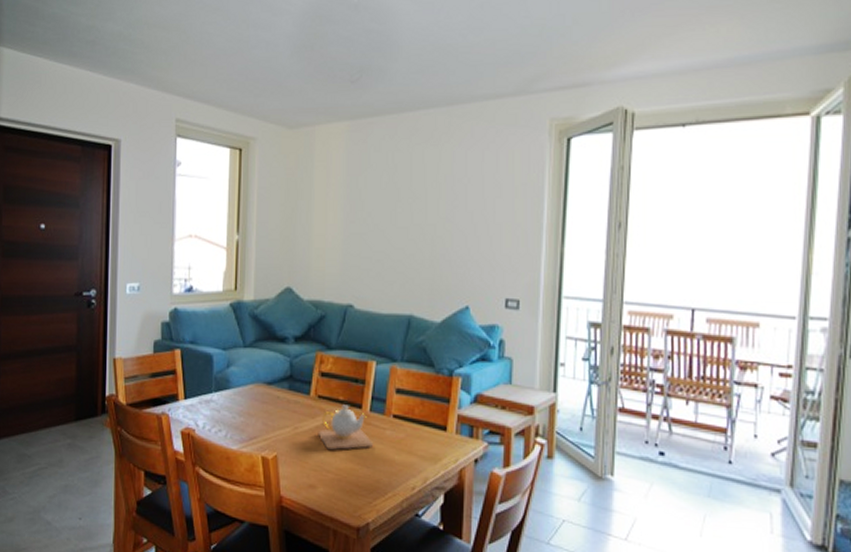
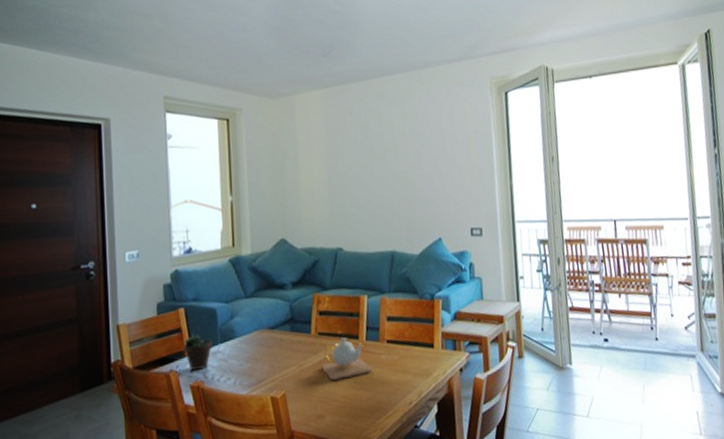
succulent plant: none [177,369,207,417] -> present [183,325,213,371]

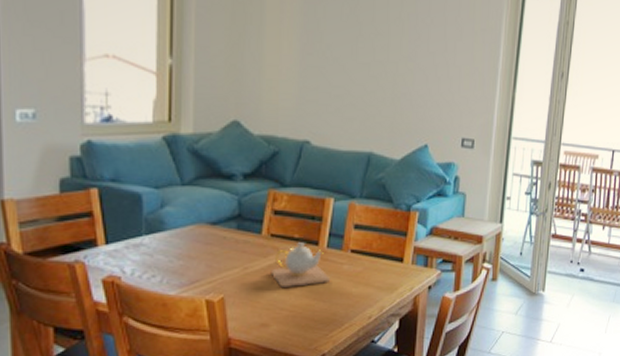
succulent plant: present [183,325,213,371] -> none [95,211,135,264]

